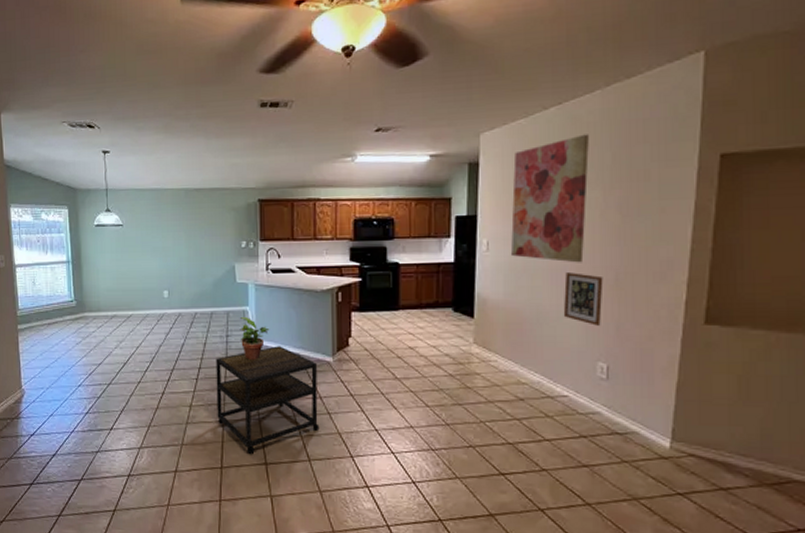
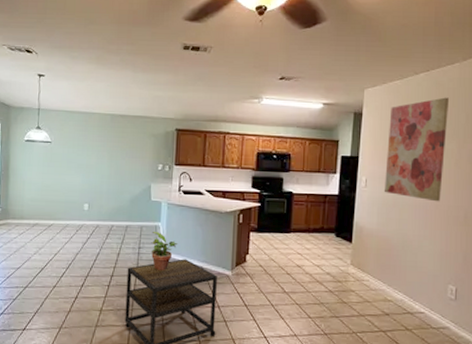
picture frame: present [563,272,603,326] -> none [423,209,456,255]

